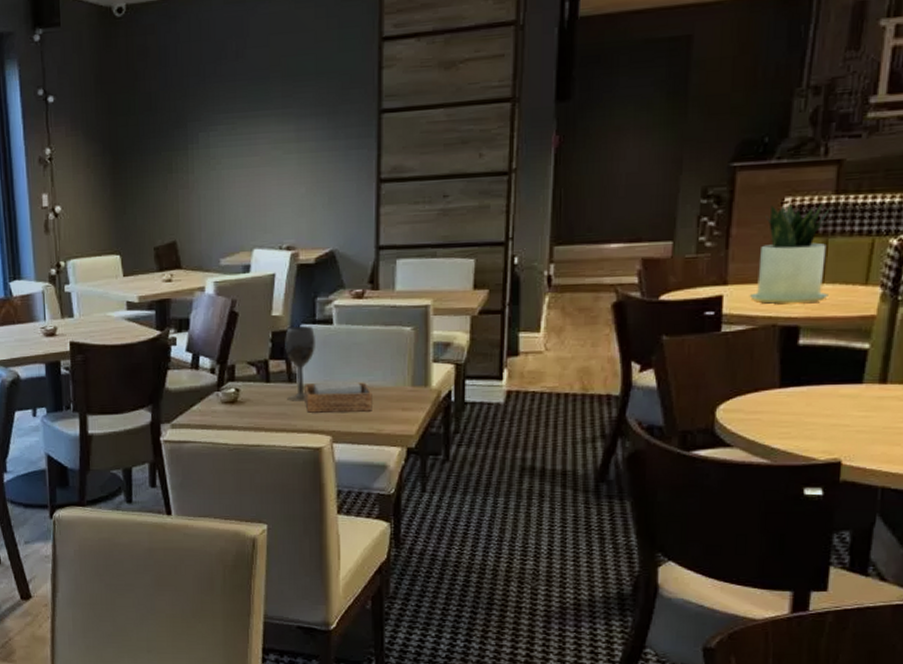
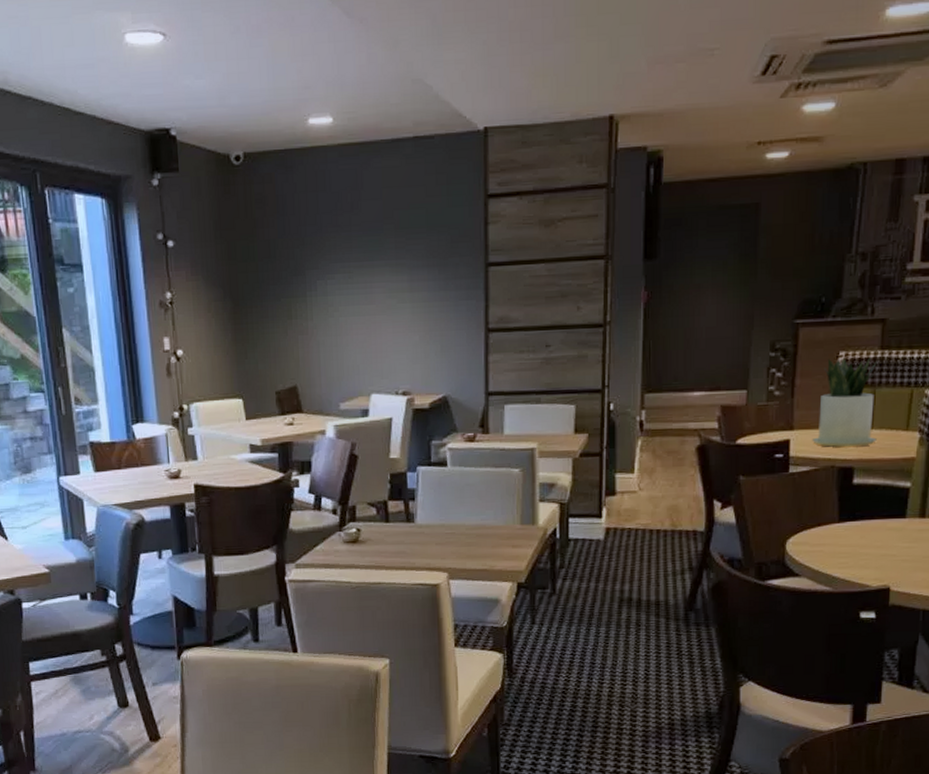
wine glass: present [285,325,316,401] -> none [402,467,432,540]
napkin holder: present [303,381,372,413] -> none [421,520,485,551]

